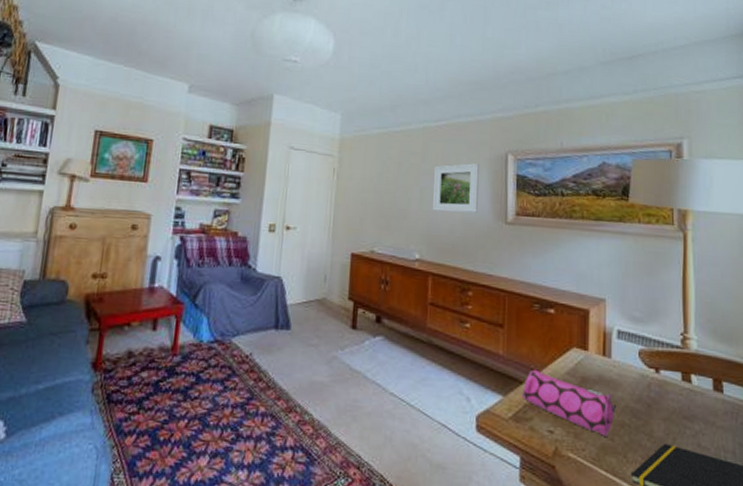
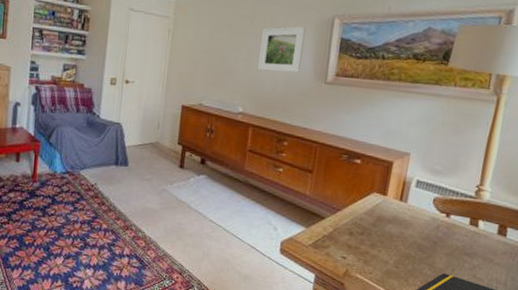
pencil case: present [522,369,617,436] -> none [322,208,406,264]

